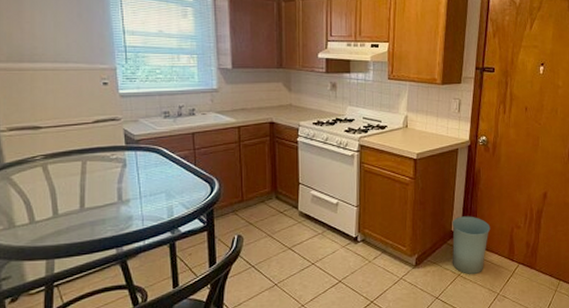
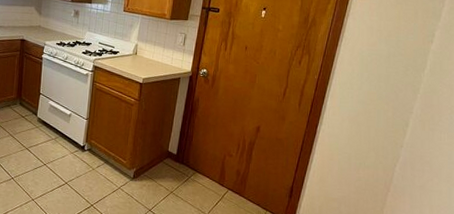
waste bin: present [452,216,491,274] -> none [166,139,204,193]

